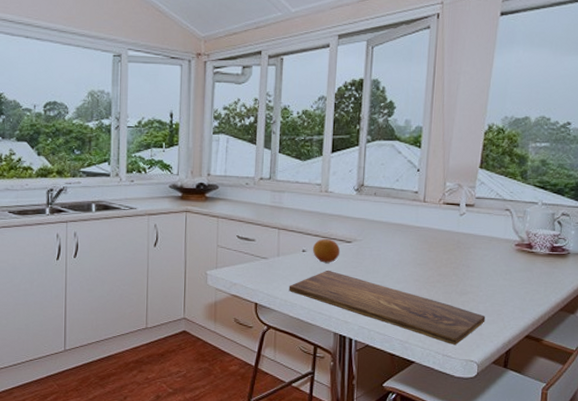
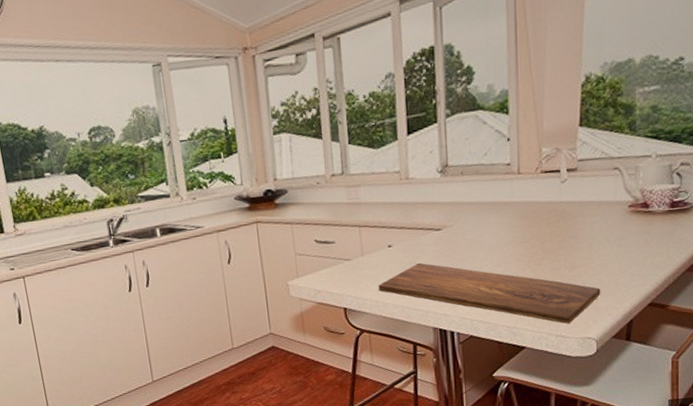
fruit: present [312,238,341,263] -> none [398,229,430,256]

